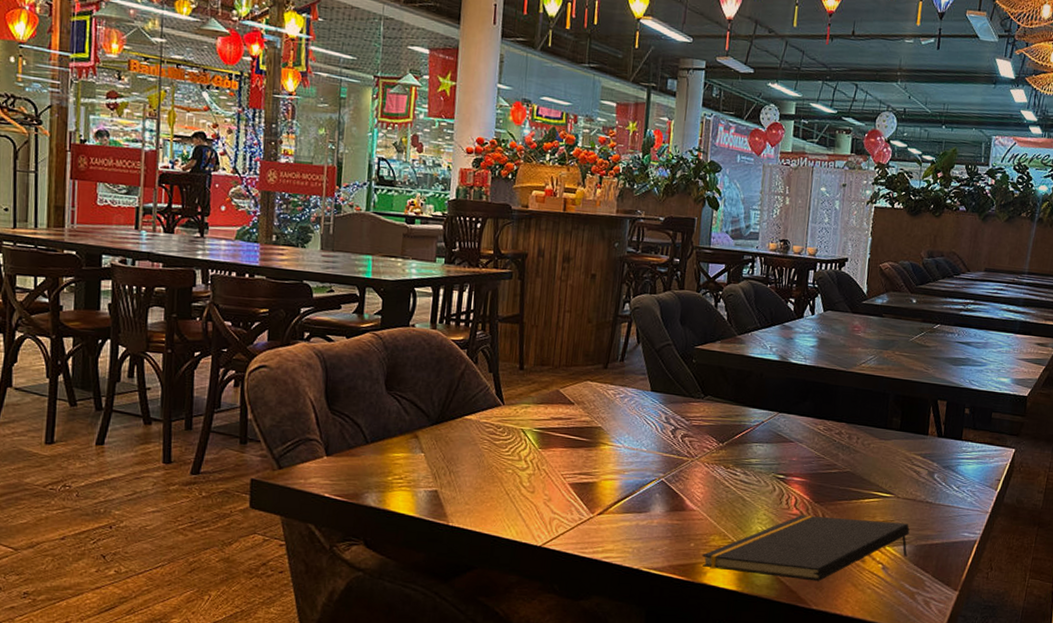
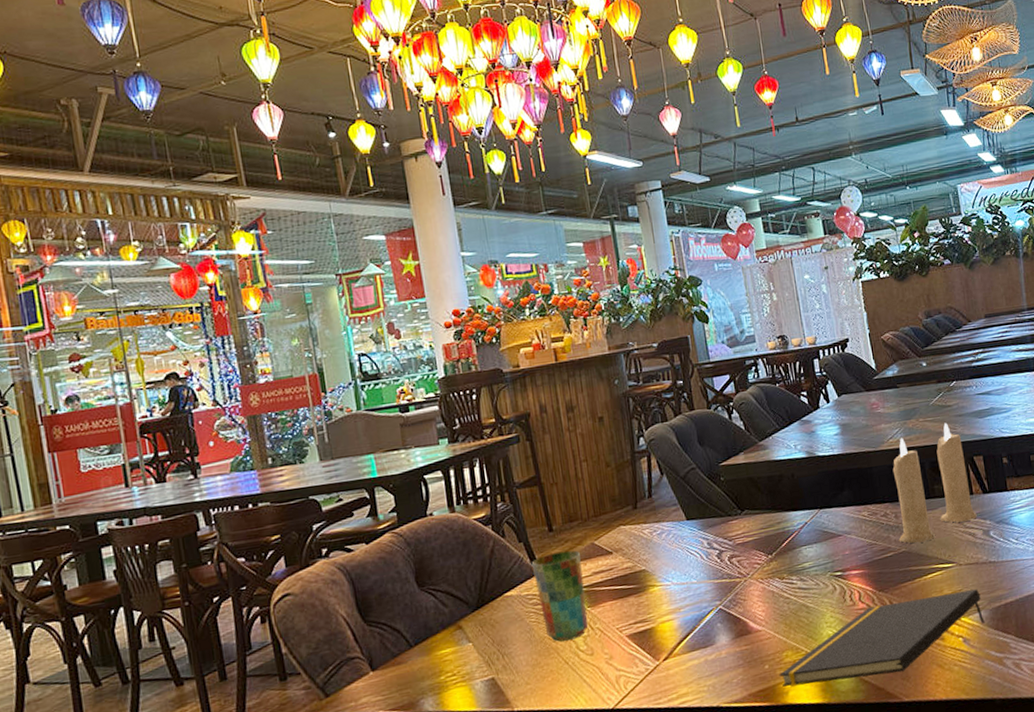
cup: none [495,389,544,474] -> present [531,550,589,642]
candle: none [846,361,931,468] -> present [892,422,977,544]

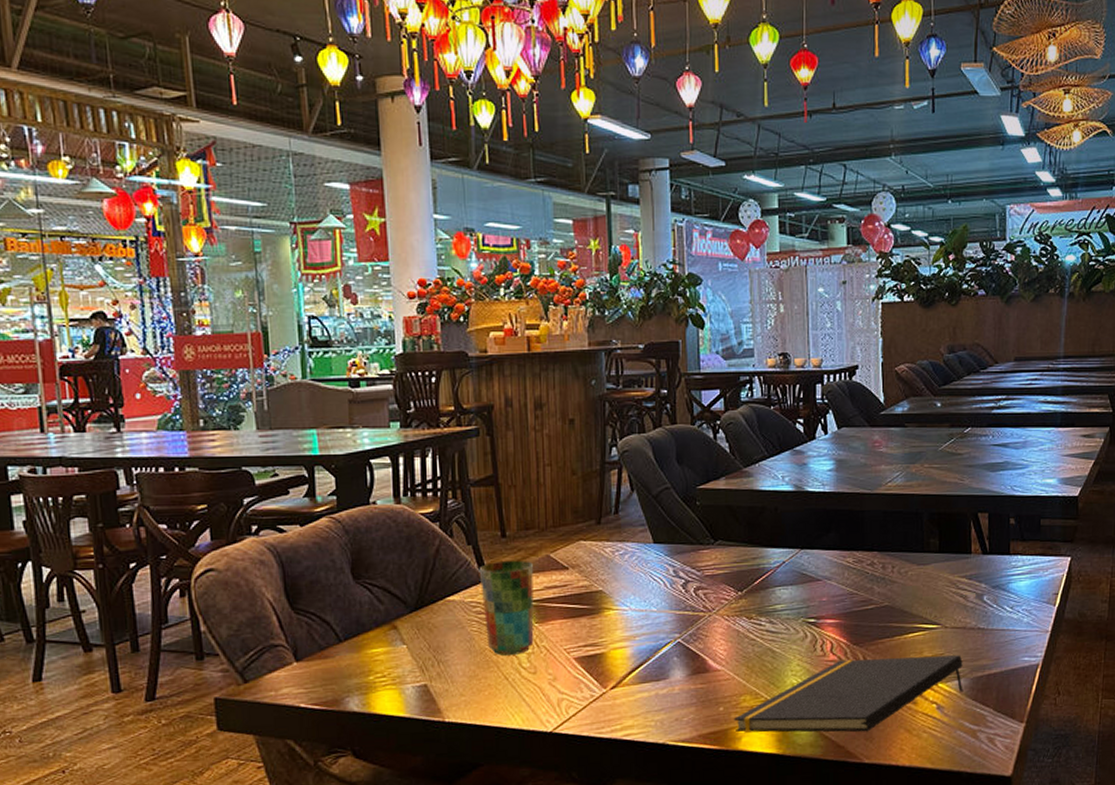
candle: present [892,422,977,544] -> none [882,472,972,599]

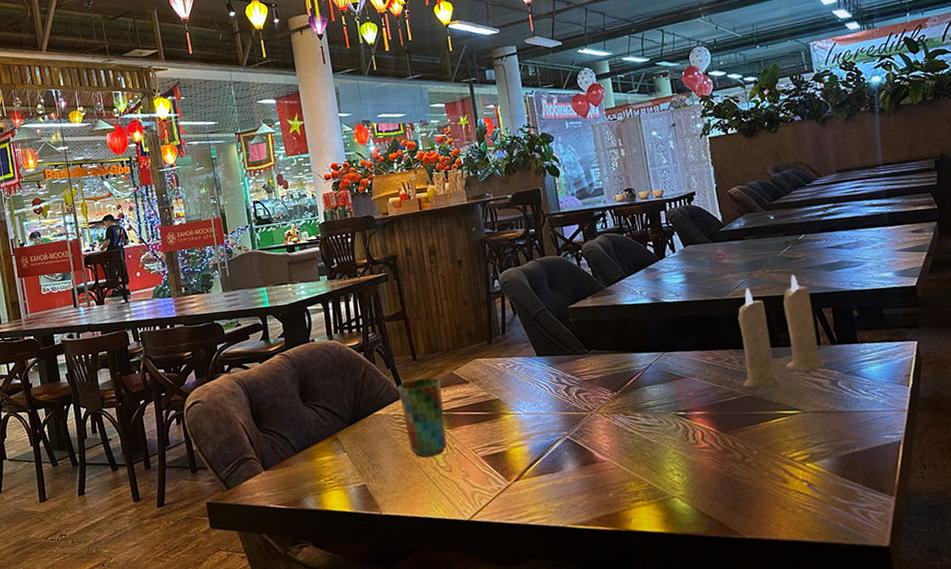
notepad: present [733,655,963,733] -> none [622,437,831,515]
candle: none [882,472,972,599] -> present [737,274,825,389]

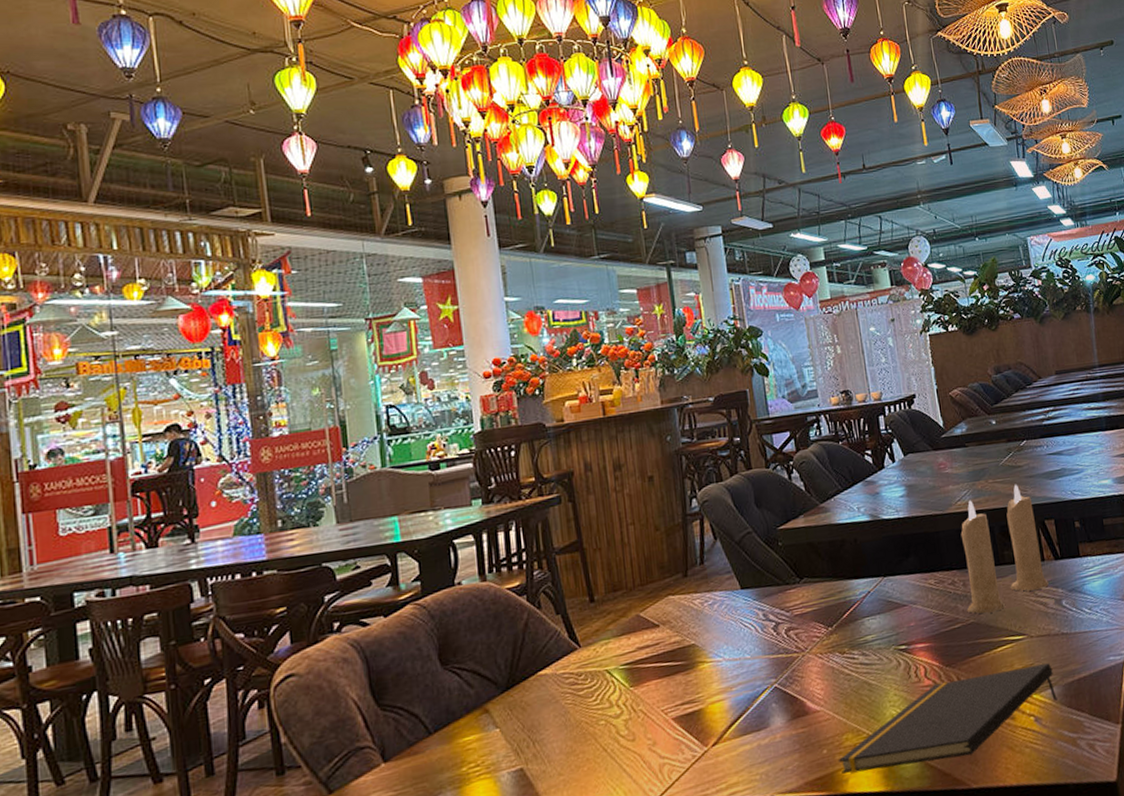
cup: present [398,378,448,458] -> none [569,623,631,726]
notepad: none [622,437,831,515] -> present [838,663,1058,774]

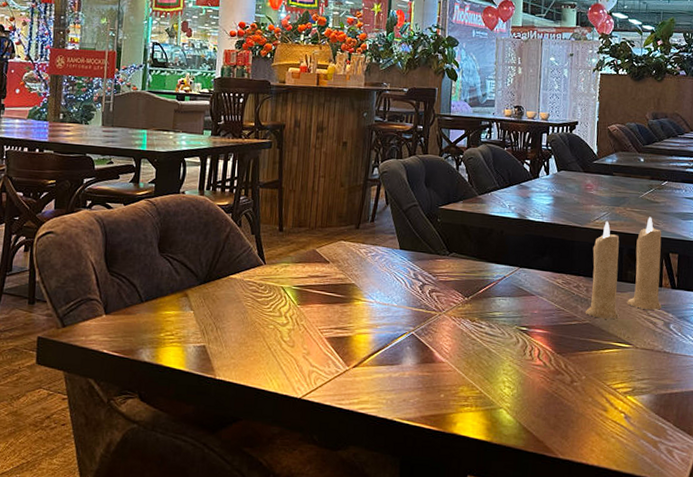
notepad: present [838,663,1058,774] -> none [451,366,649,431]

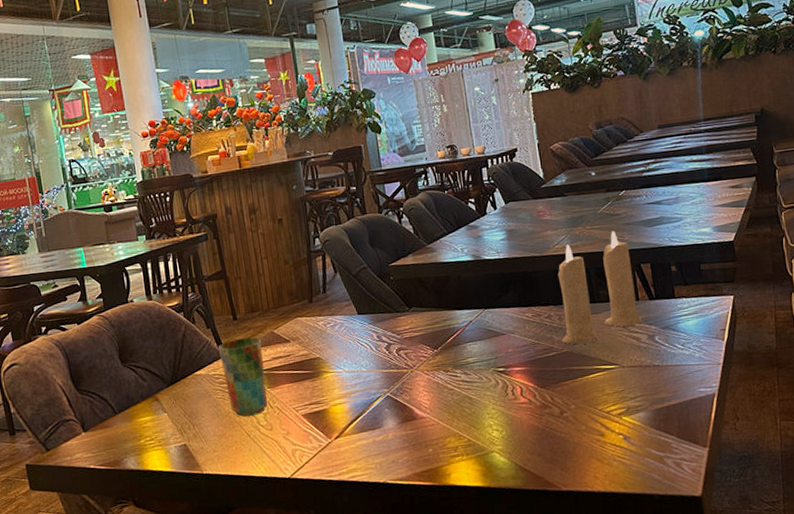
cup: none [257,250,301,330] -> present [218,337,268,417]

